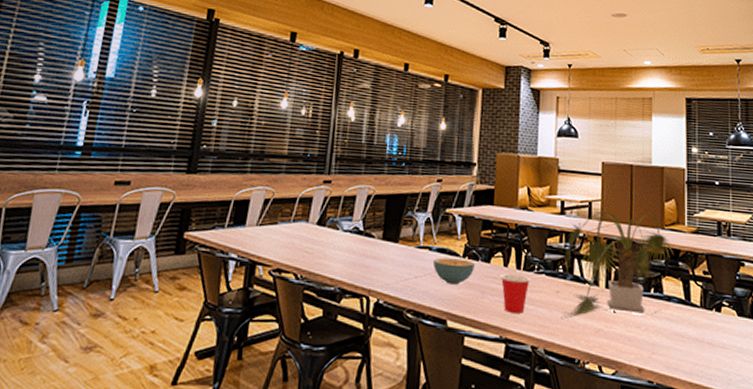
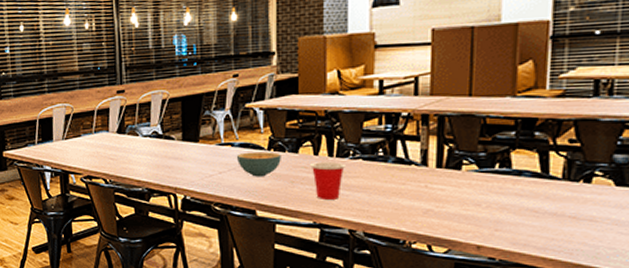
plant: present [556,211,674,320] -> none [376,80,529,203]

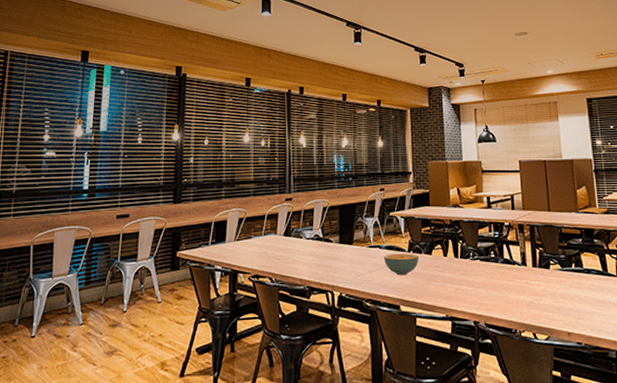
cup: present [310,162,347,199] -> none [441,262,469,295]

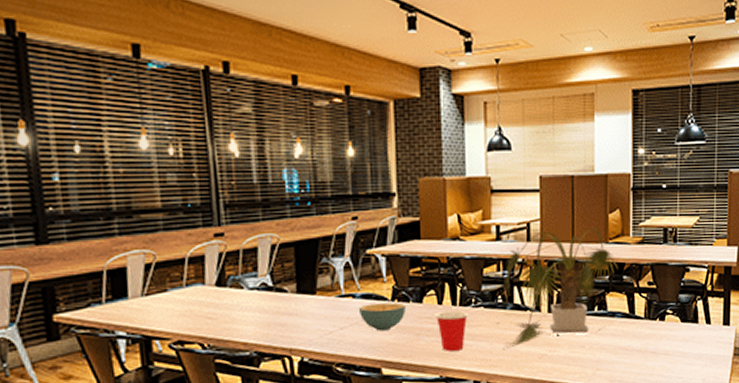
cup: none [441,262,469,295] -> present [435,311,470,351]
plant: none [490,200,590,297] -> present [496,227,619,350]

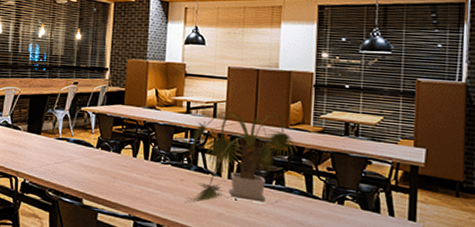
cereal bowl: present [358,302,406,331] -> none [70,148,107,171]
cup: present [435,311,470,351] -> none [129,163,158,197]

